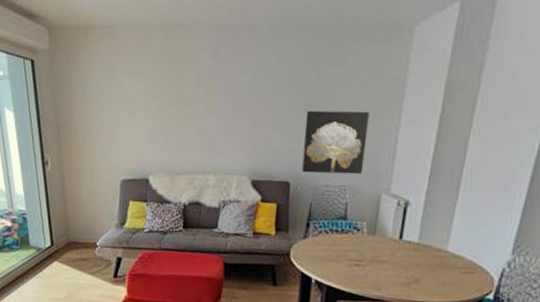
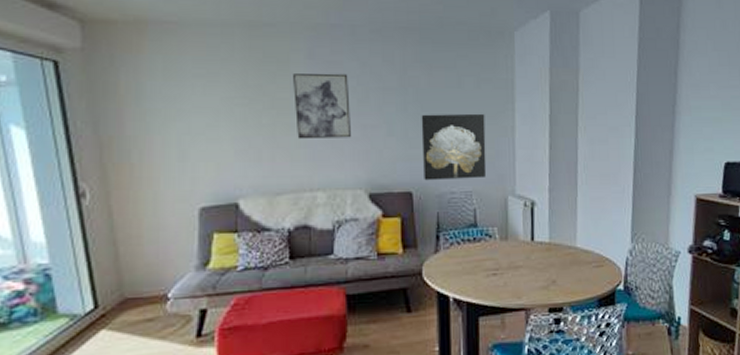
wall art: none [197,70,245,130] -> present [293,73,352,140]

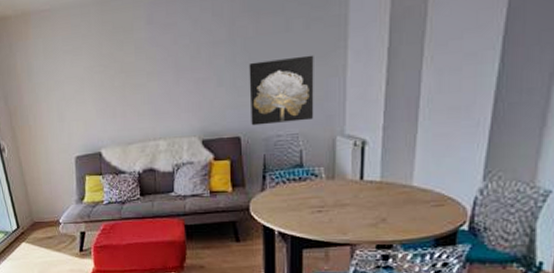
wall art: present [293,73,352,140] -> none [137,33,187,97]

